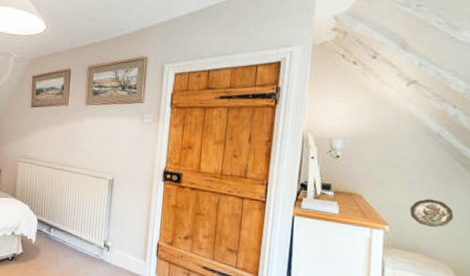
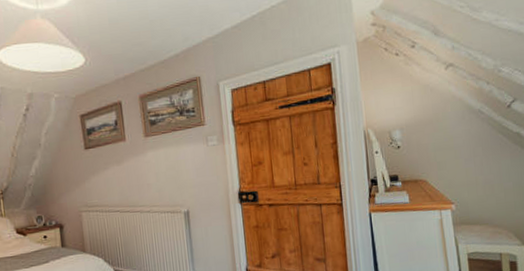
decorative plate: present [409,198,454,227] -> none [469,172,506,198]

